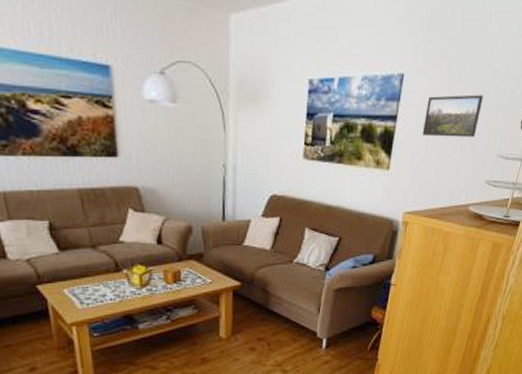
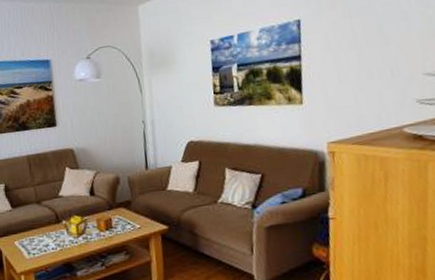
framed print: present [422,94,483,138] -> none [329,22,392,69]

